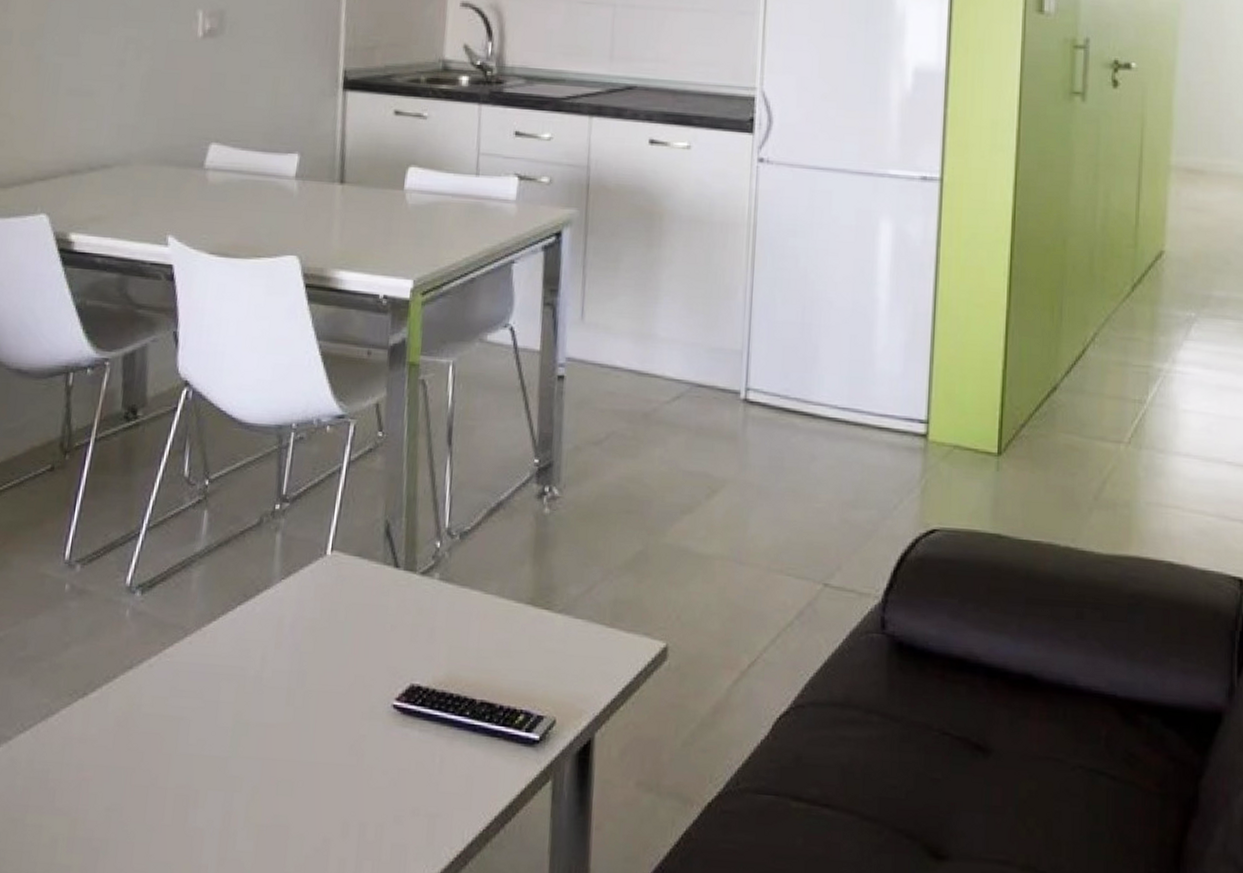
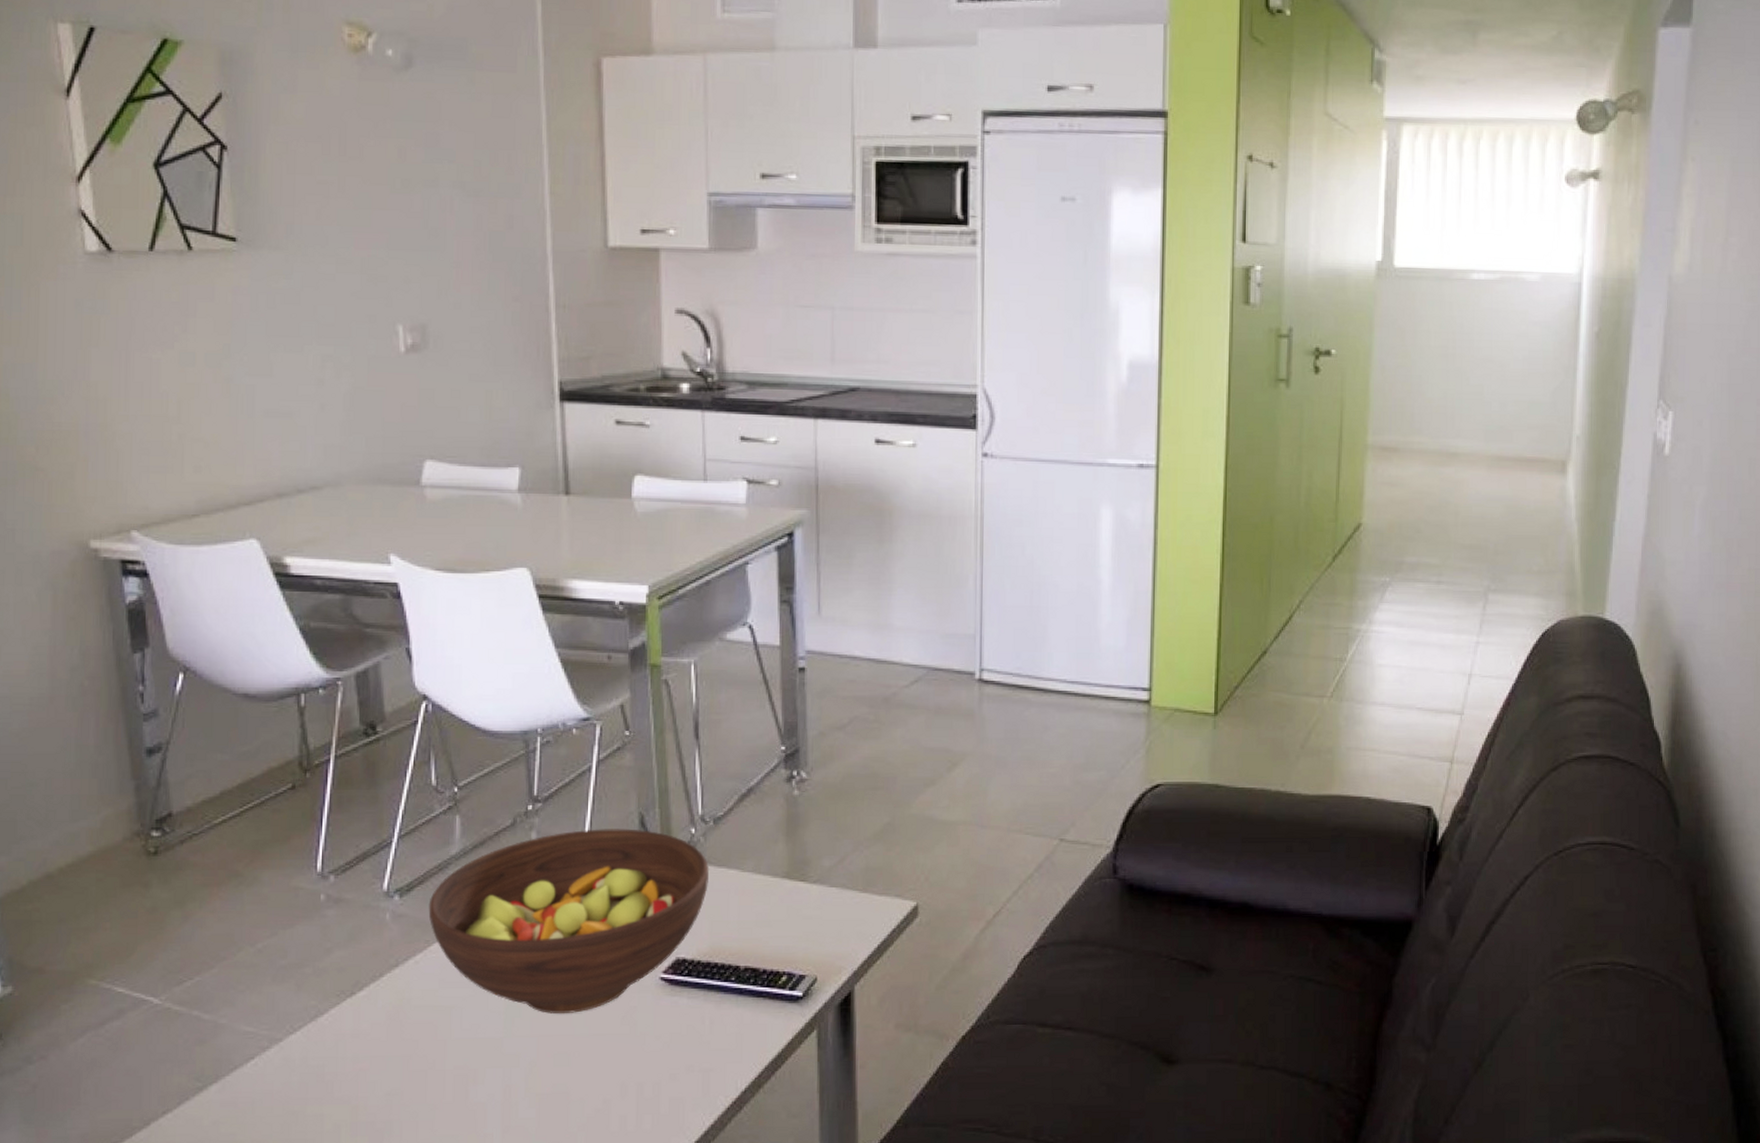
fruit bowl: none [167,535,452,737] -> present [428,829,710,1014]

